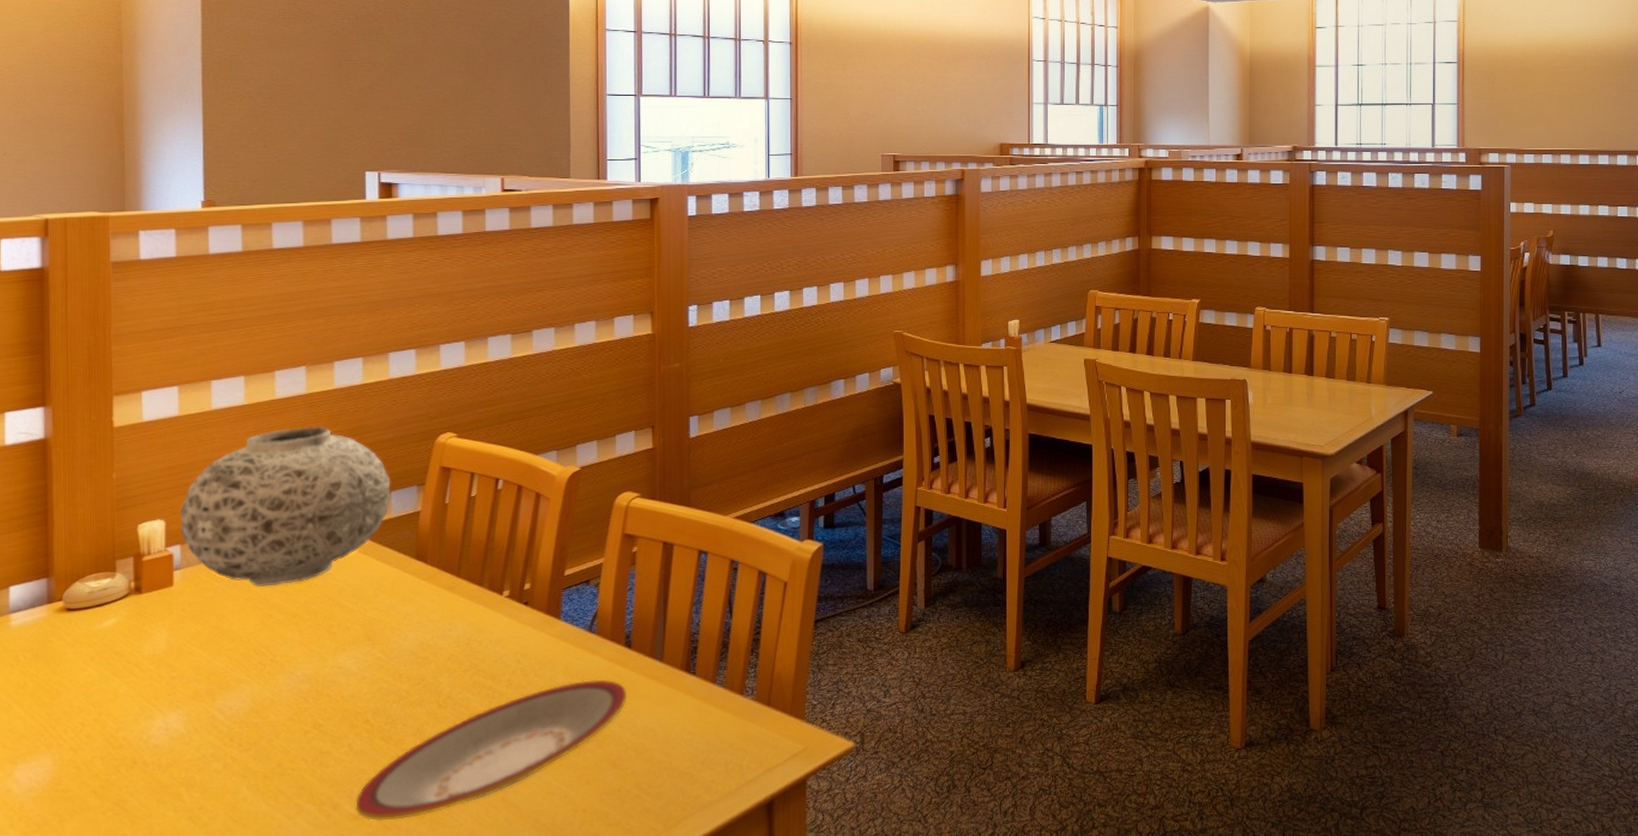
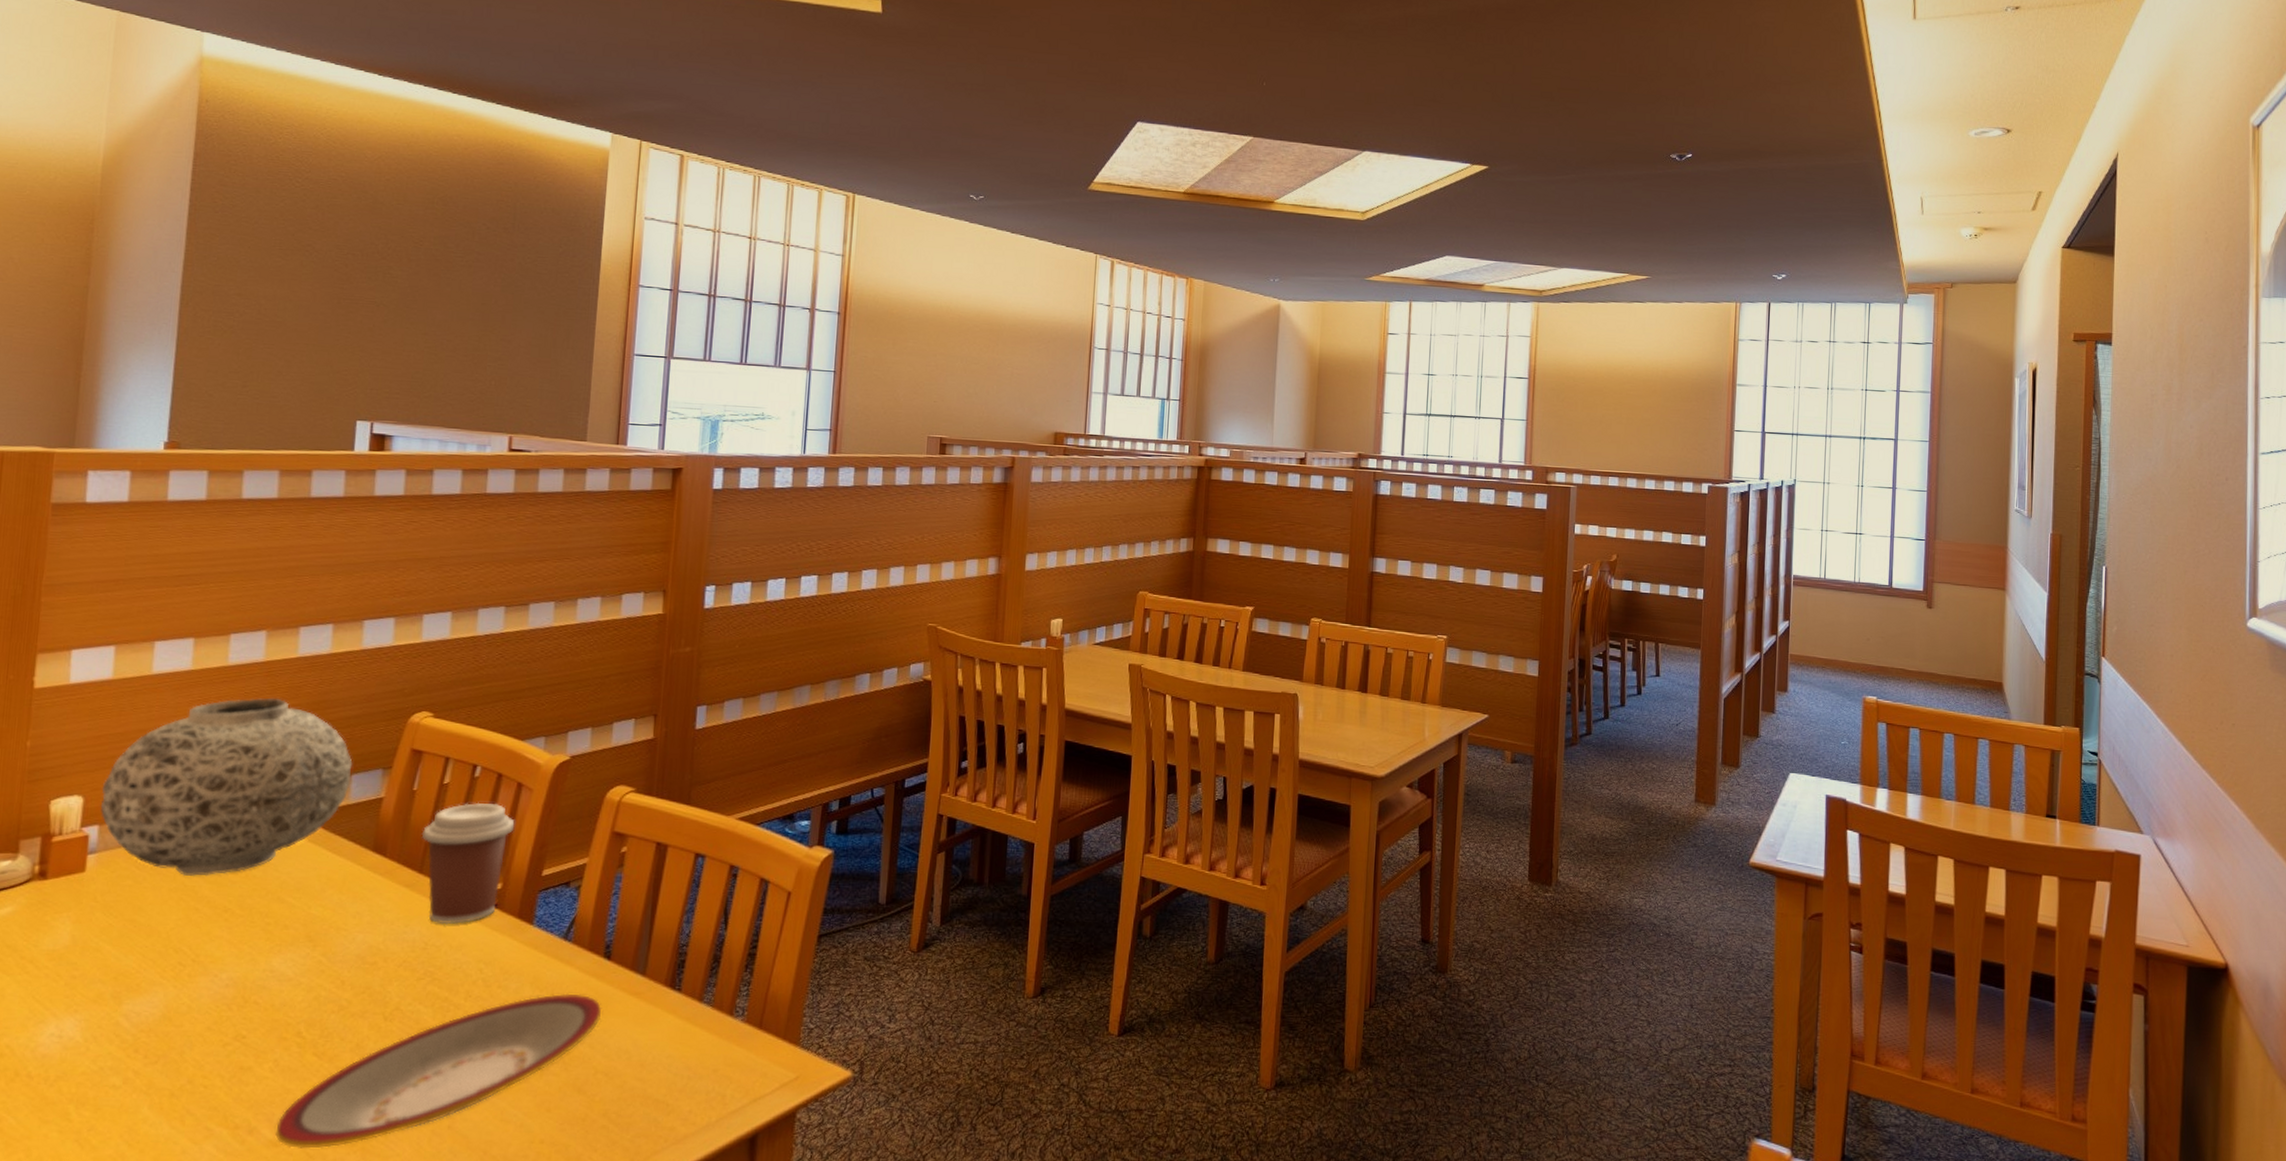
coffee cup: none [456,512,537,622] -> present [421,802,515,925]

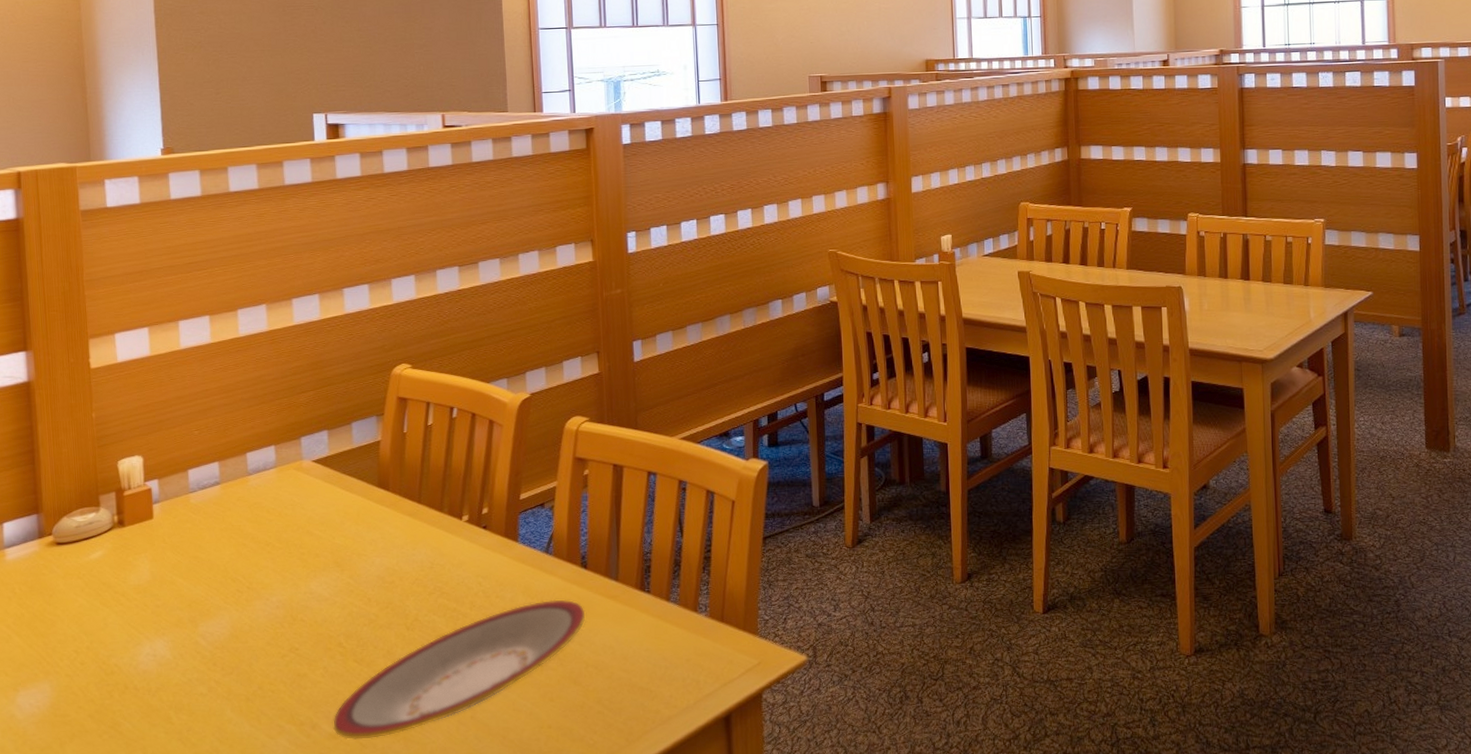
vase: present [100,697,353,876] -> none [156,361,352,517]
coffee cup: present [421,802,515,925] -> none [415,439,492,546]

